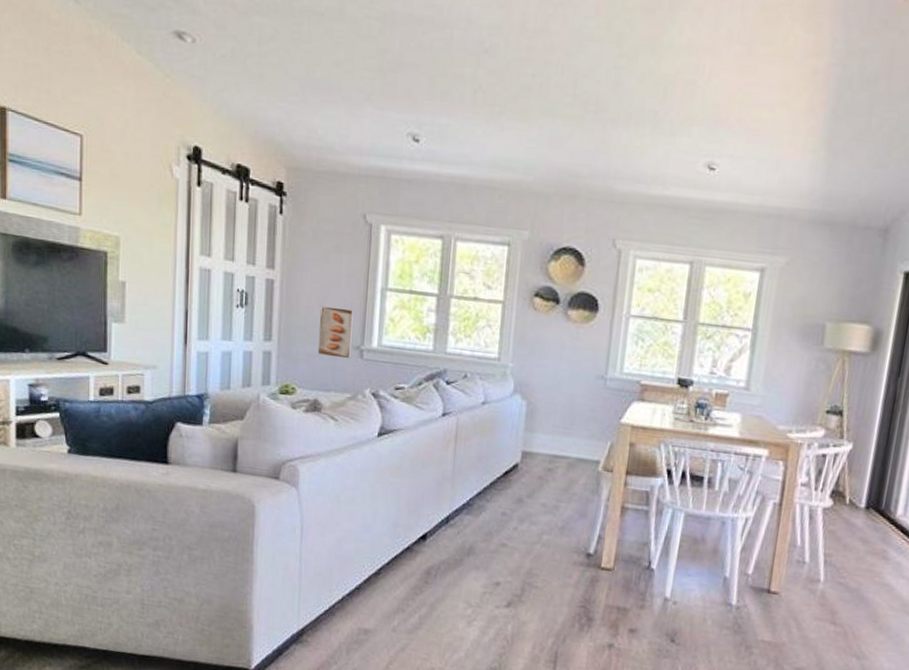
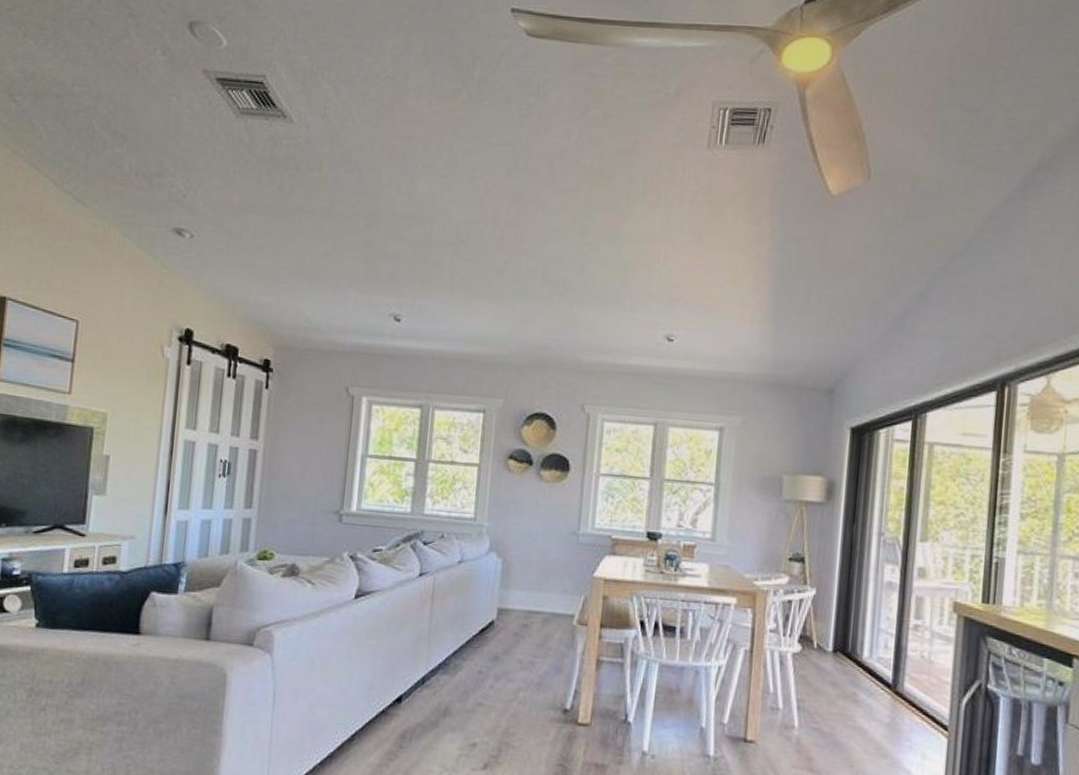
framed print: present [317,305,355,359] -> none [297,473,335,524]

